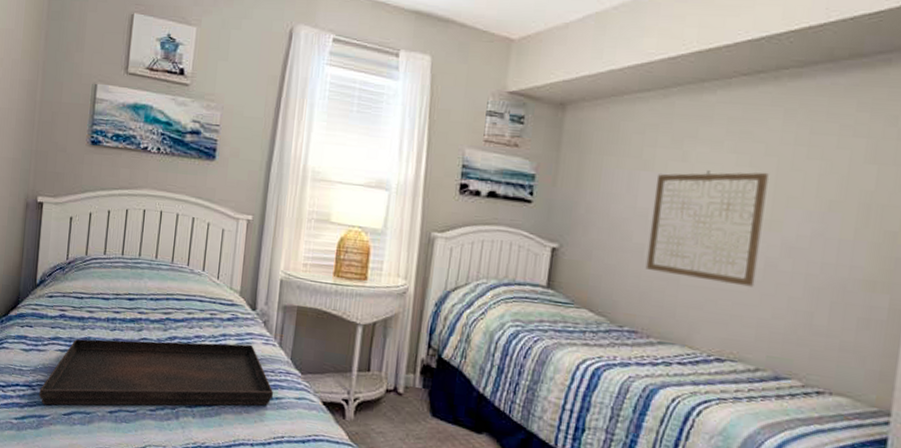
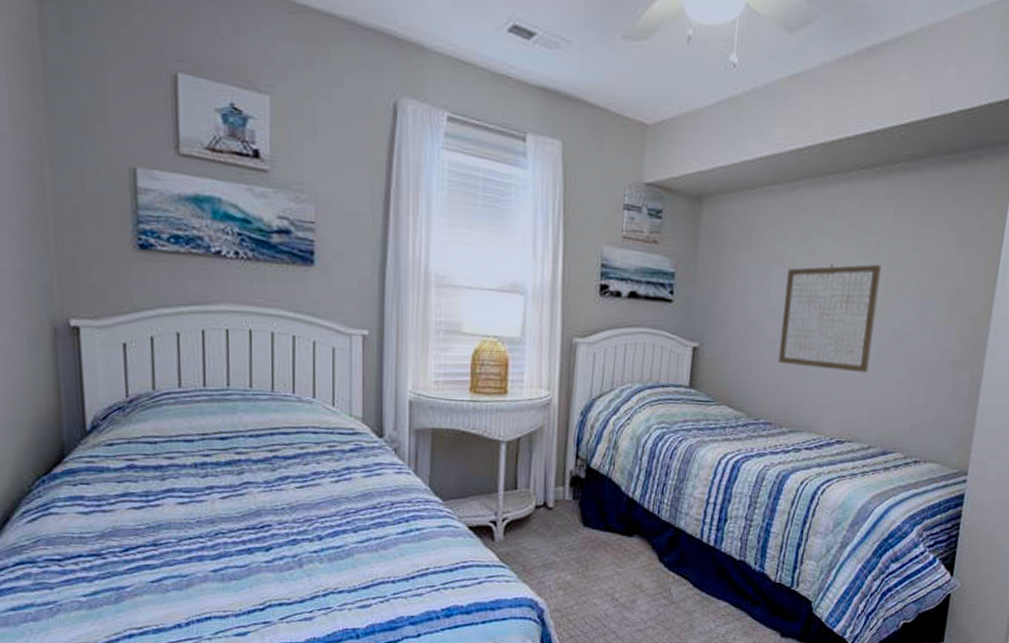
serving tray: present [39,338,273,406] -> none [112,475,412,574]

